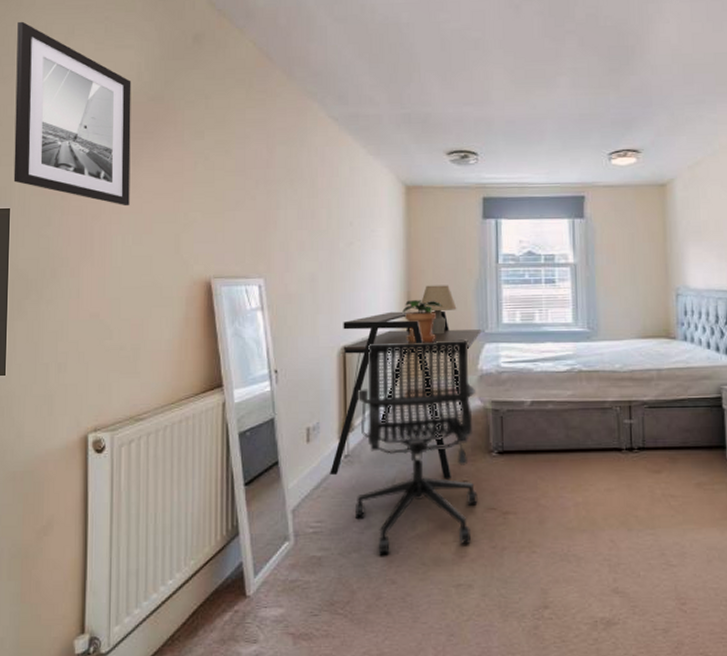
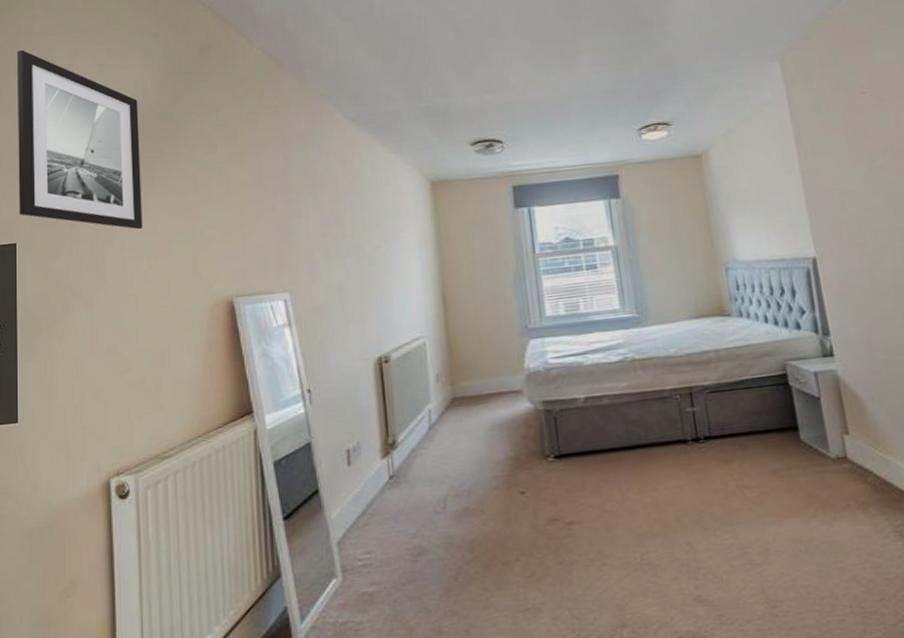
desk: present [330,310,482,479] -> none [375,308,525,500]
office chair: present [356,339,478,554] -> none [398,337,538,583]
potted plant: present [402,300,442,345] -> none [439,299,481,348]
table lamp: present [421,285,457,335] -> none [457,281,496,335]

